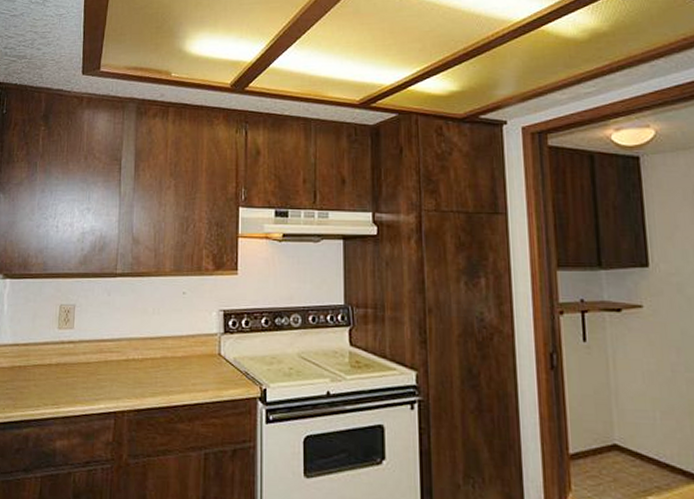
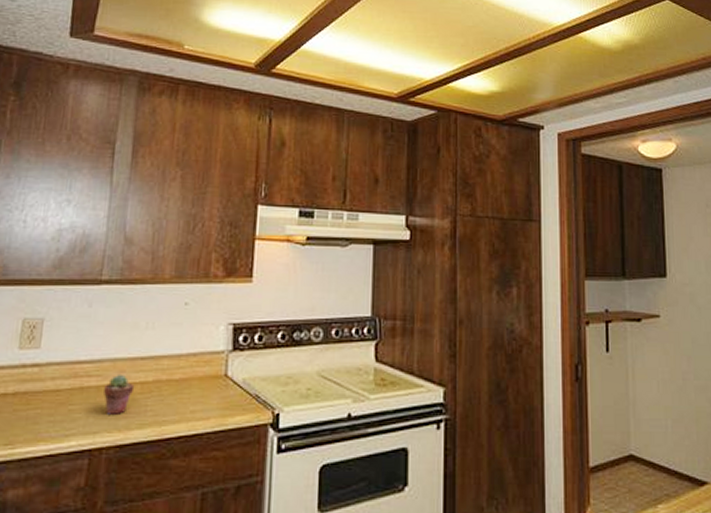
potted succulent: none [123,350,147,384] -> present [104,373,135,415]

